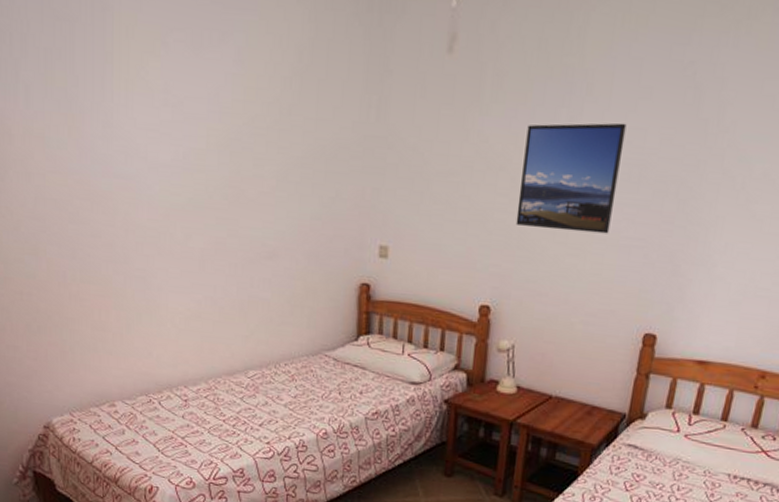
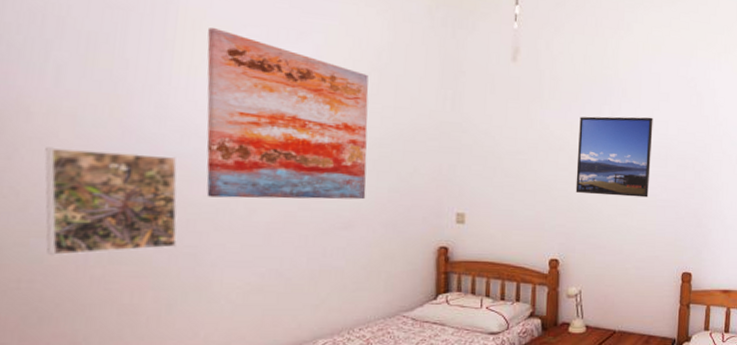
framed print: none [26,169,129,273] -> present [45,147,178,256]
wall art: none [140,35,290,227] -> present [206,28,369,200]

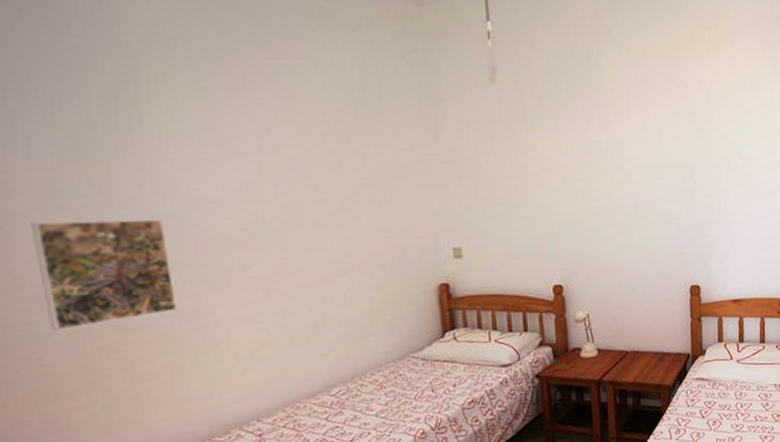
wall art: present [206,28,369,200] -> none [172,80,359,257]
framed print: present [575,116,653,198] -> none [568,127,648,215]

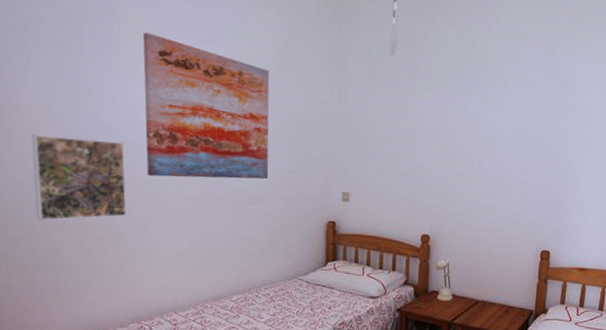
wall art: none [172,80,359,257] -> present [143,33,270,180]

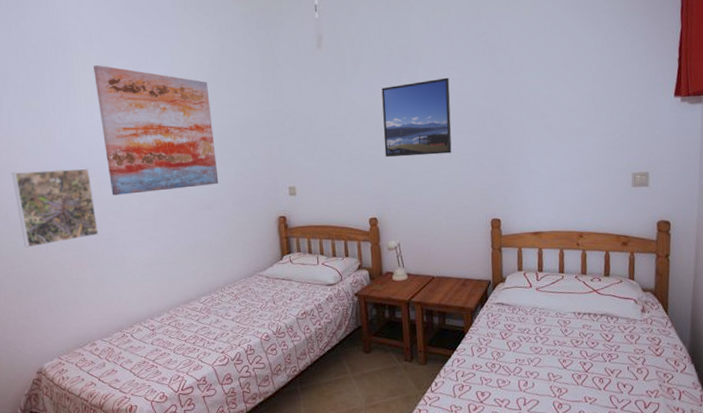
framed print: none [445,105,518,181] -> present [381,77,452,157]

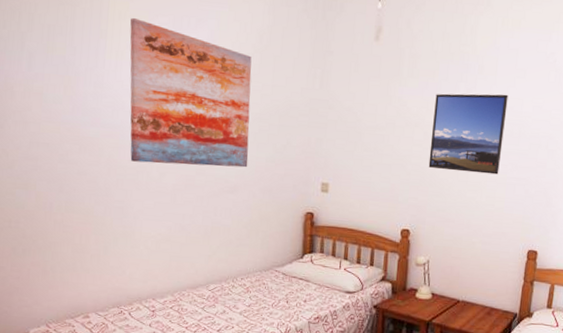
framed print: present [11,168,99,249] -> none [23,118,111,204]

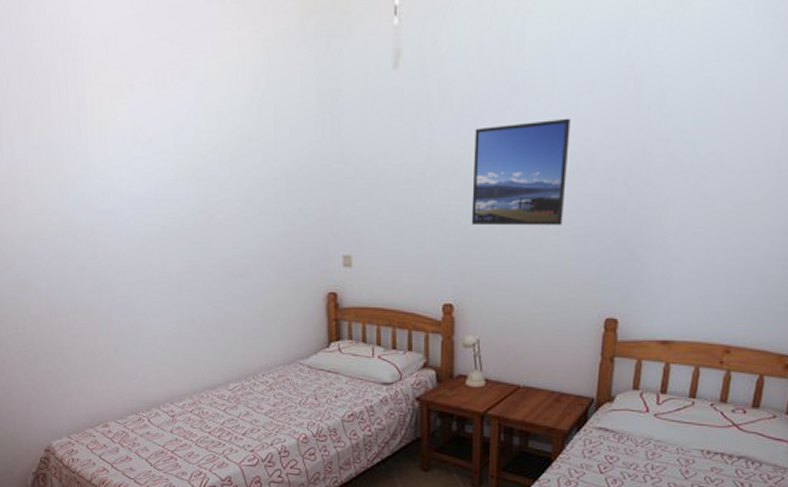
wall art: present [130,18,252,168] -> none [109,80,257,250]

